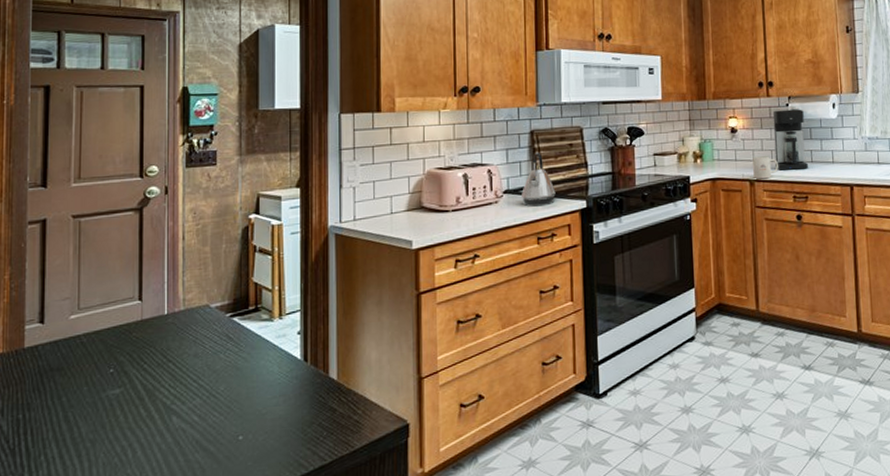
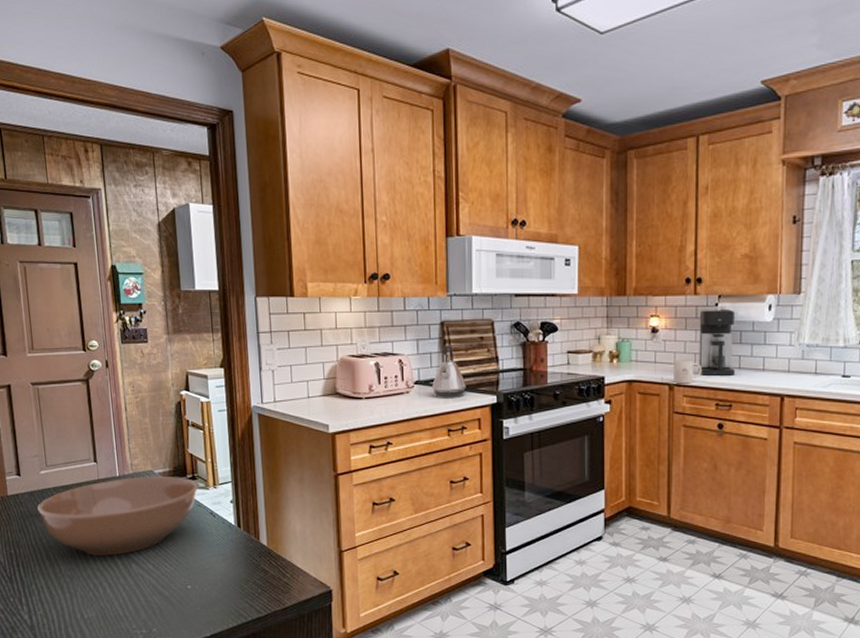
bowl: none [61,309,260,411] -> present [37,477,198,556]

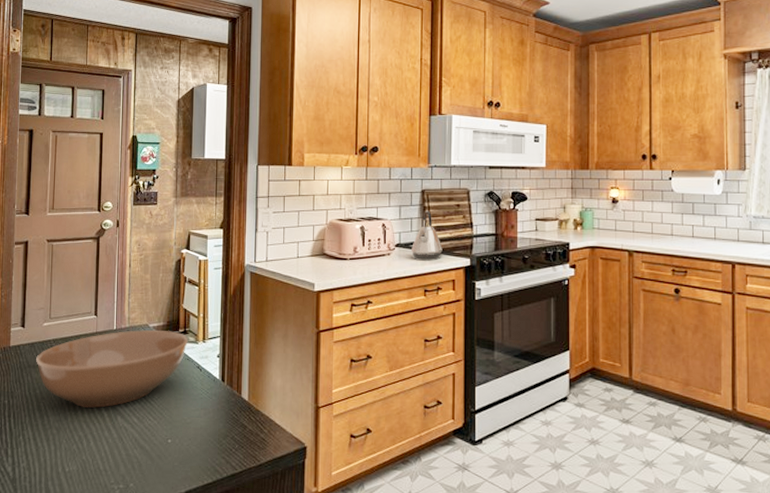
mug: present [672,359,701,384] -> none [631,228,658,251]
coffee maker: present [697,309,735,377] -> none [654,183,689,245]

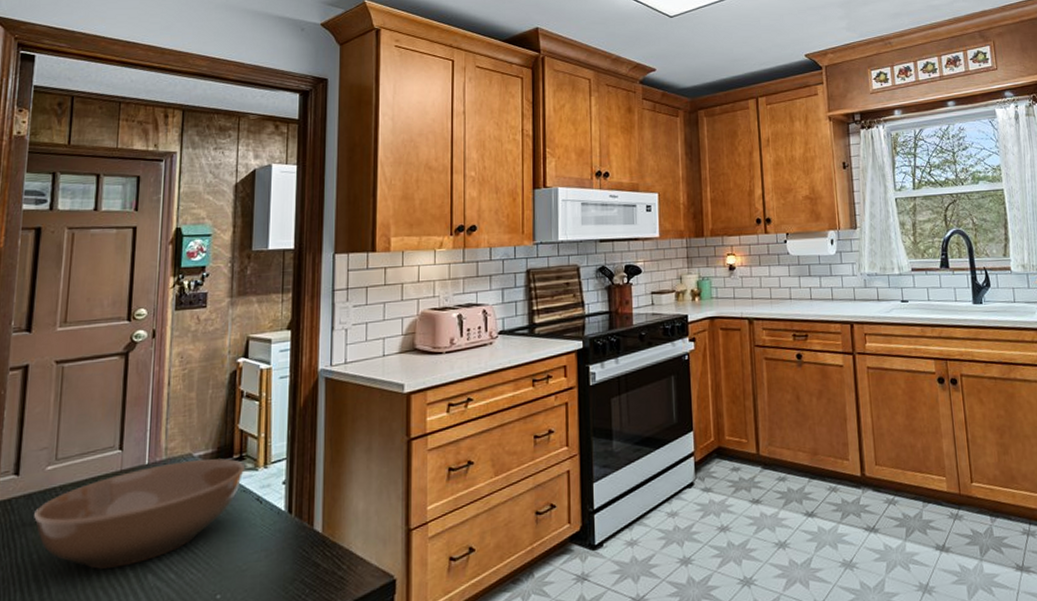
kettle: present [412,210,442,261] -> none [517,291,552,348]

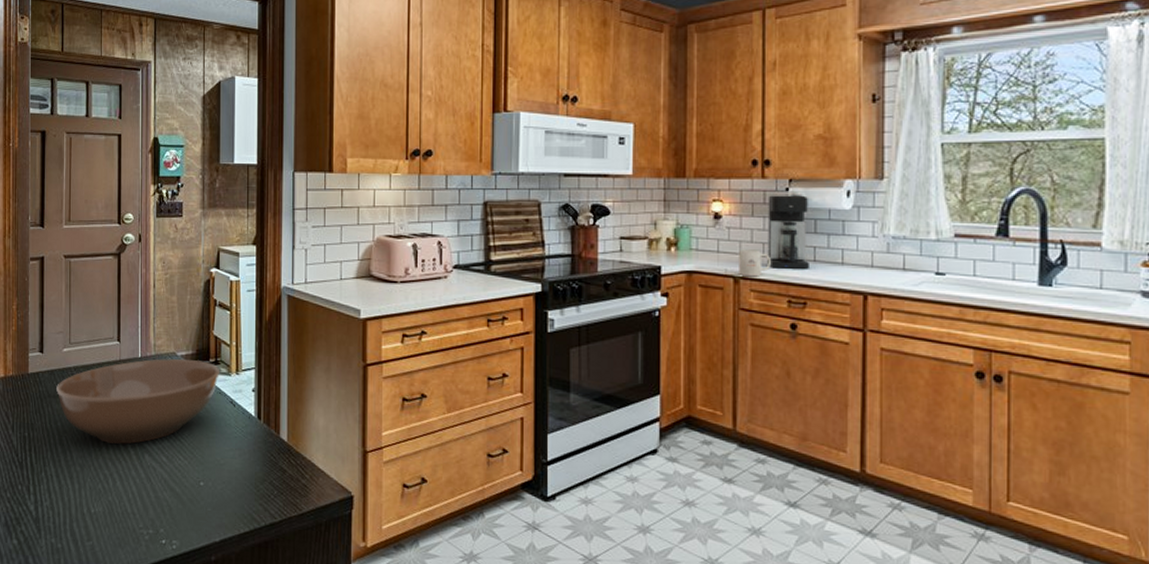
mug: none [750,293,777,318] -> present [737,249,771,277]
coffee maker: none [771,245,807,308] -> present [766,195,809,270]

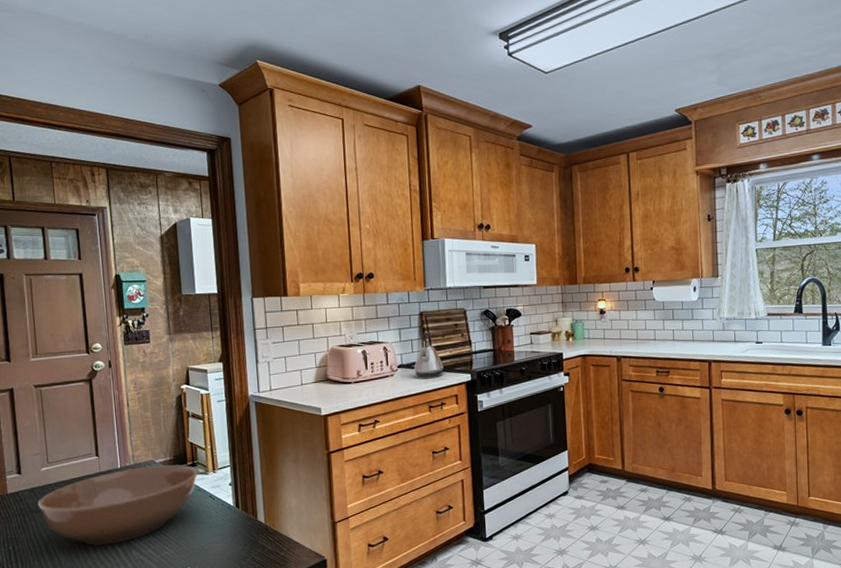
kettle: none [472,225,509,286] -> present [414,331,444,379]
mug: present [737,249,771,277] -> none [619,335,643,356]
coffee maker: present [766,195,809,270] -> none [638,292,670,348]

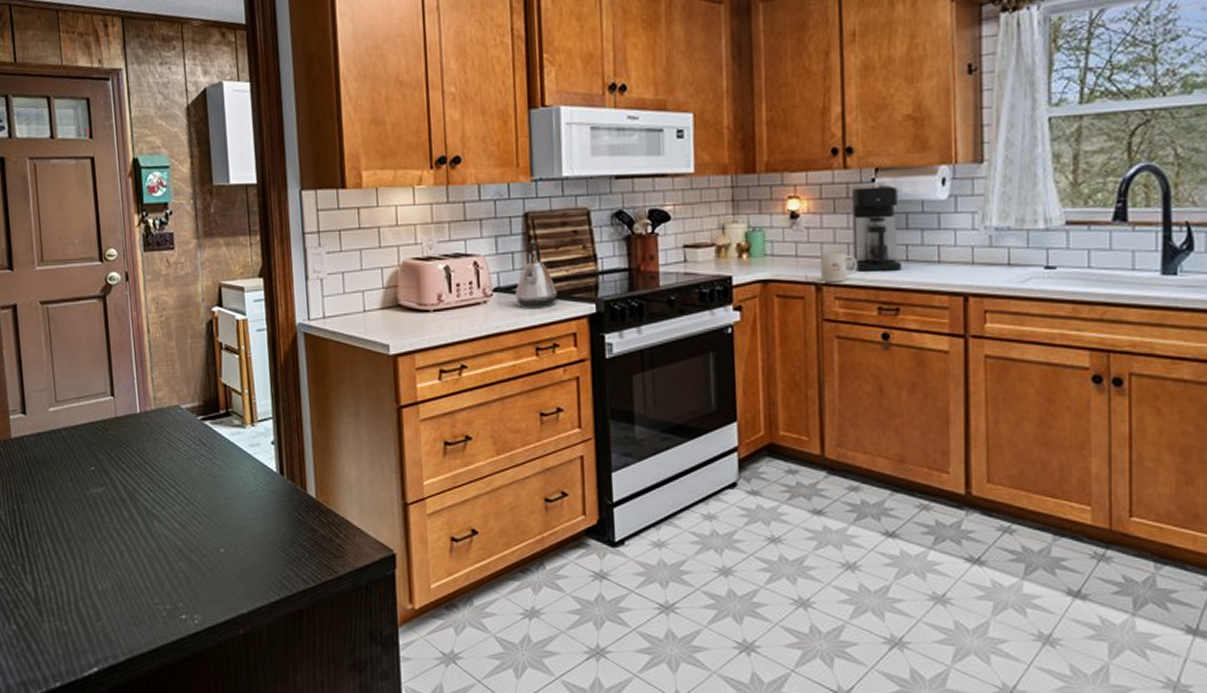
bowl: present [38,464,198,545] -> none [45,413,232,512]
mug: none [619,335,643,356] -> present [819,251,857,283]
coffee maker: none [638,292,670,348] -> present [851,186,901,272]

